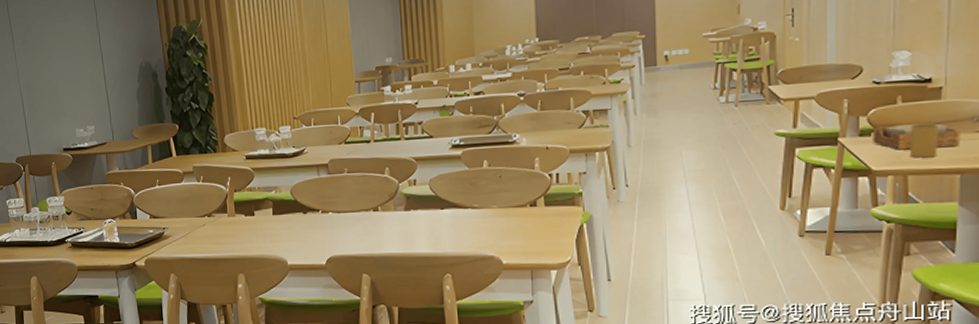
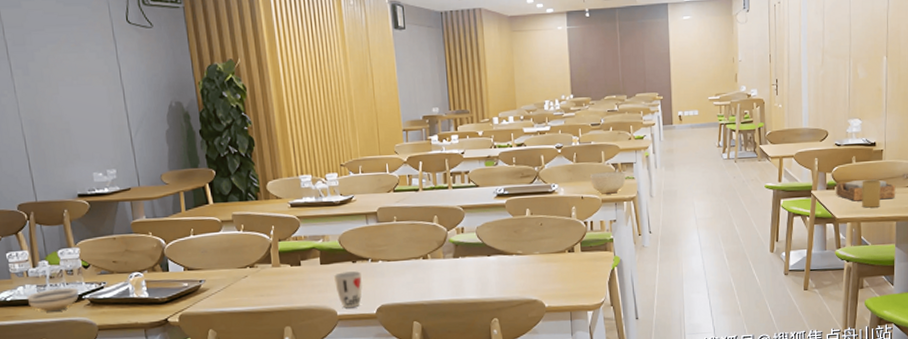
bowl: none [21,231,62,253] -> present [26,287,79,312]
cup: none [286,222,313,259] -> present [334,271,362,309]
bowl: none [556,118,599,144] -> present [589,171,626,194]

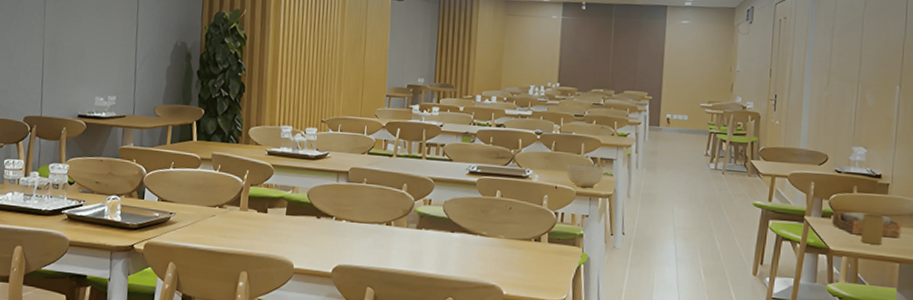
bowl: present [26,287,79,312] -> none [13,199,59,221]
cup: present [334,271,362,309] -> none [296,226,324,264]

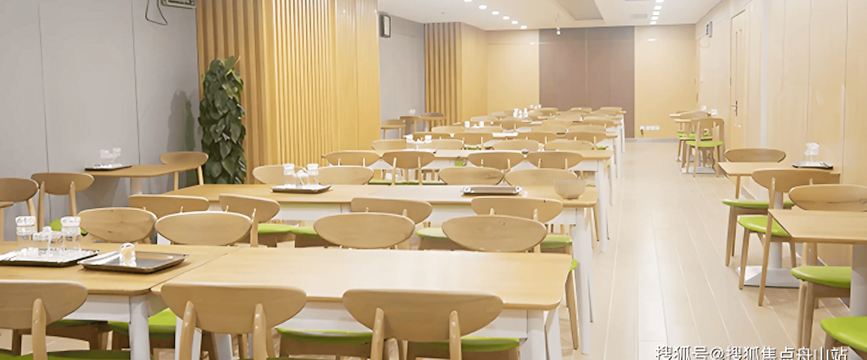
napkin holder: present [832,212,902,238] -> none [793,202,853,222]
cup: present [861,213,884,245] -> none [819,202,837,229]

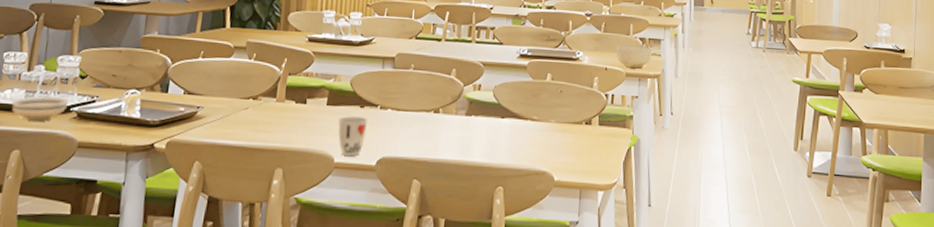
bowl: none [28,252,74,274] -> present [11,96,68,121]
cup: none [306,256,332,291] -> present [337,116,367,157]

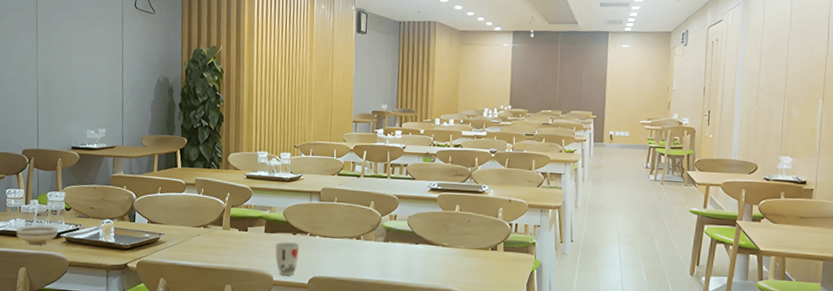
bowl: present [615,44,653,69] -> none [519,179,554,201]

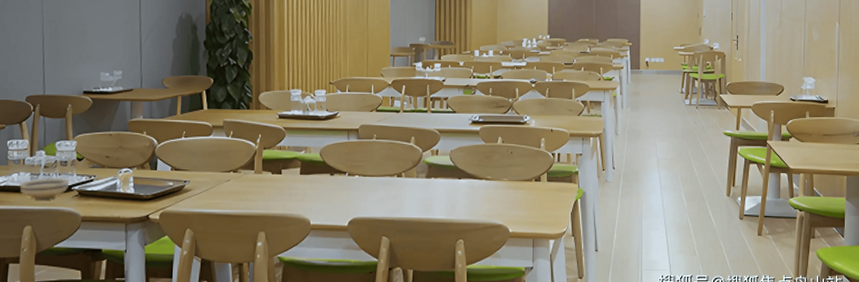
cup: present [275,242,299,276] -> none [311,183,337,219]

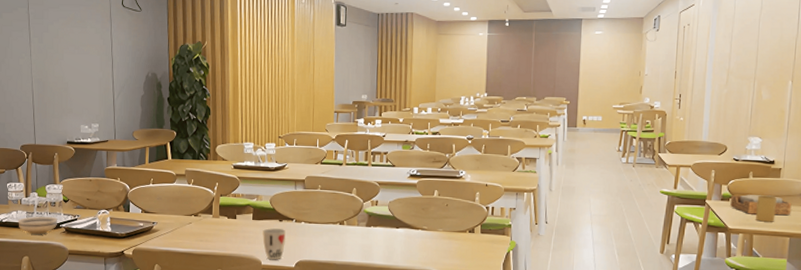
cup: none [311,183,337,219] -> present [262,228,286,260]
napkin holder: none [790,134,847,154] -> present [730,195,792,216]
cup: none [815,134,832,161] -> present [756,195,777,222]

